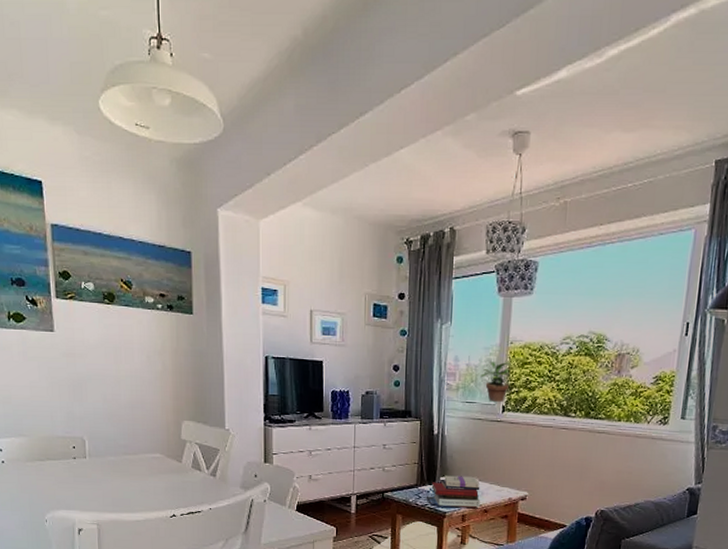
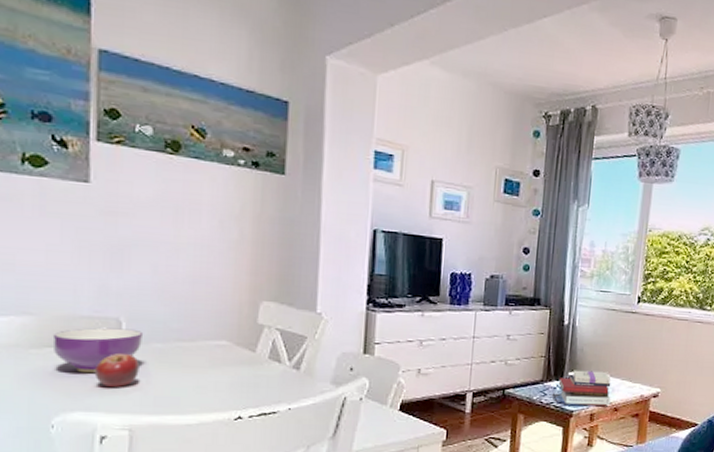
bowl: none [40,445,101,481] -> present [52,327,144,374]
fruit: none [70,464,100,492] -> present [94,352,139,388]
potted plant: present [480,362,511,403] -> none [616,249,649,293]

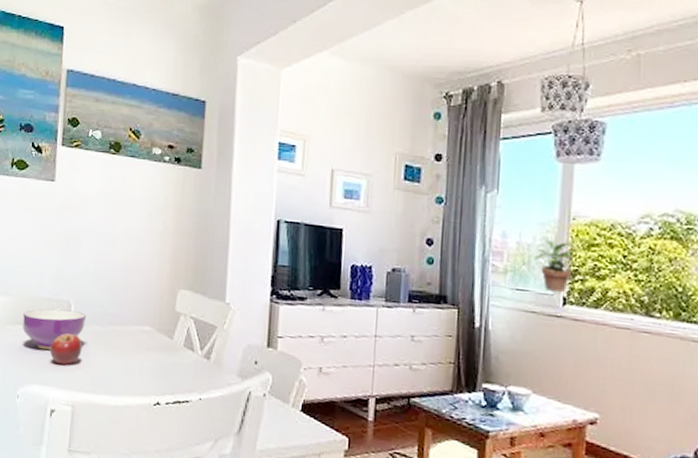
books: present [558,370,611,407] -> none [470,381,535,430]
potted plant: none [616,249,649,293] -> present [534,240,574,293]

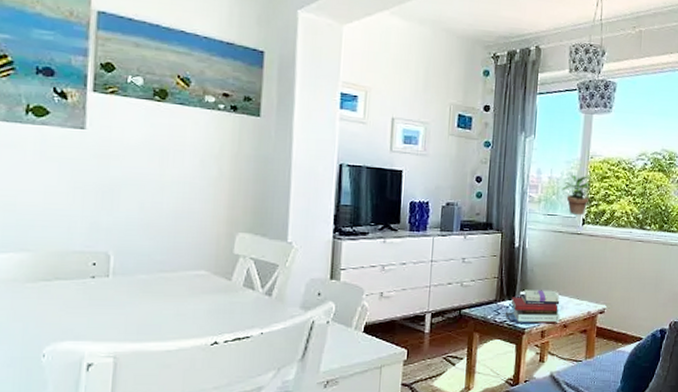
bowl: present [22,309,87,351] -> none [46,261,130,305]
fruit: present [49,332,82,365] -> none [83,284,125,318]
books: none [470,381,535,430] -> present [511,289,560,324]

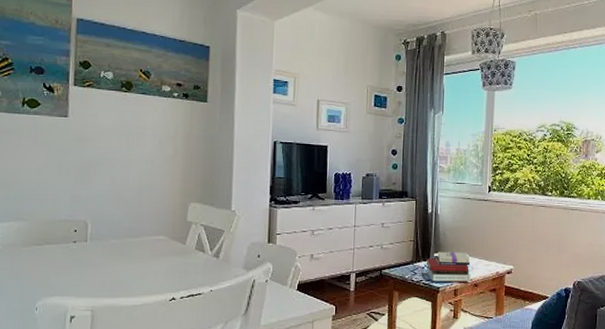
potted plant: present [562,175,591,216] -> none [469,147,495,184]

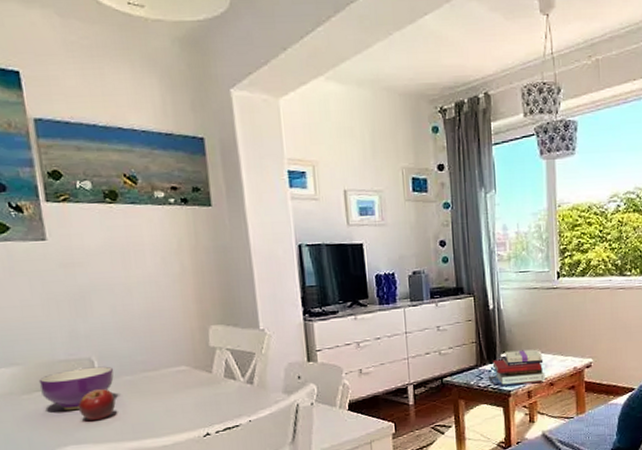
bowl: none [38,228,104,265] -> present [38,366,114,411]
fruit: none [67,248,100,277] -> present [78,388,116,421]

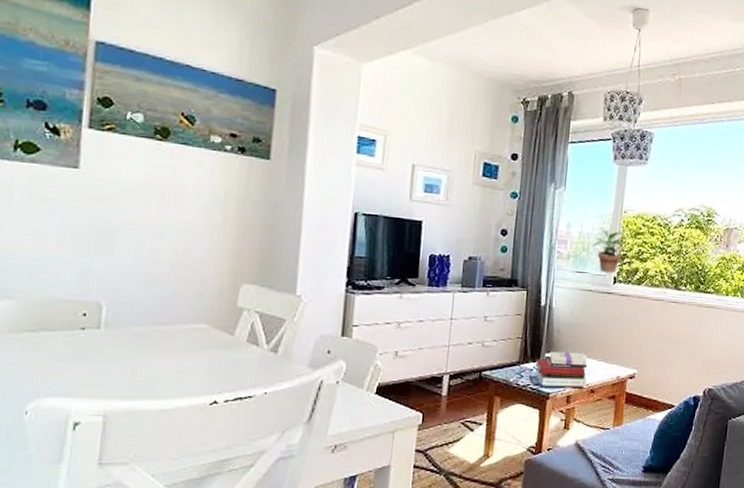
bowl: present [38,366,114,411] -> none [31,311,124,358]
fruit: present [78,388,116,421] -> none [71,337,118,373]
potted plant: none [531,226,562,270] -> present [592,230,624,274]

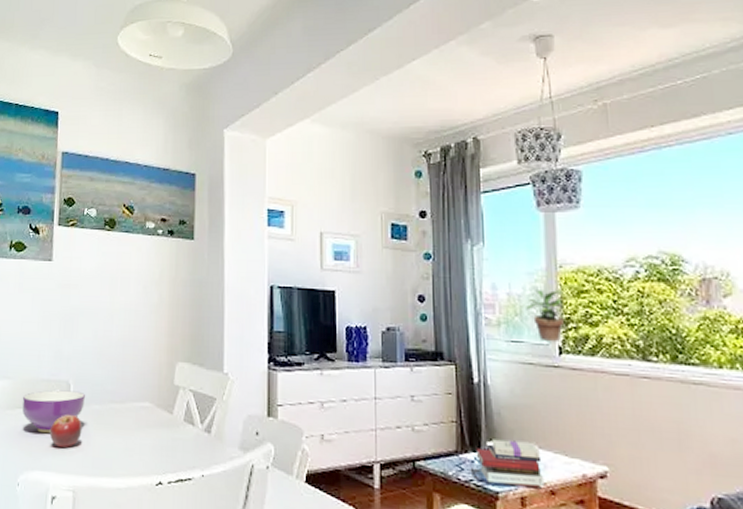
bowl: none [31,311,124,358] -> present [21,390,86,434]
fruit: none [71,337,118,373] -> present [49,414,82,449]

